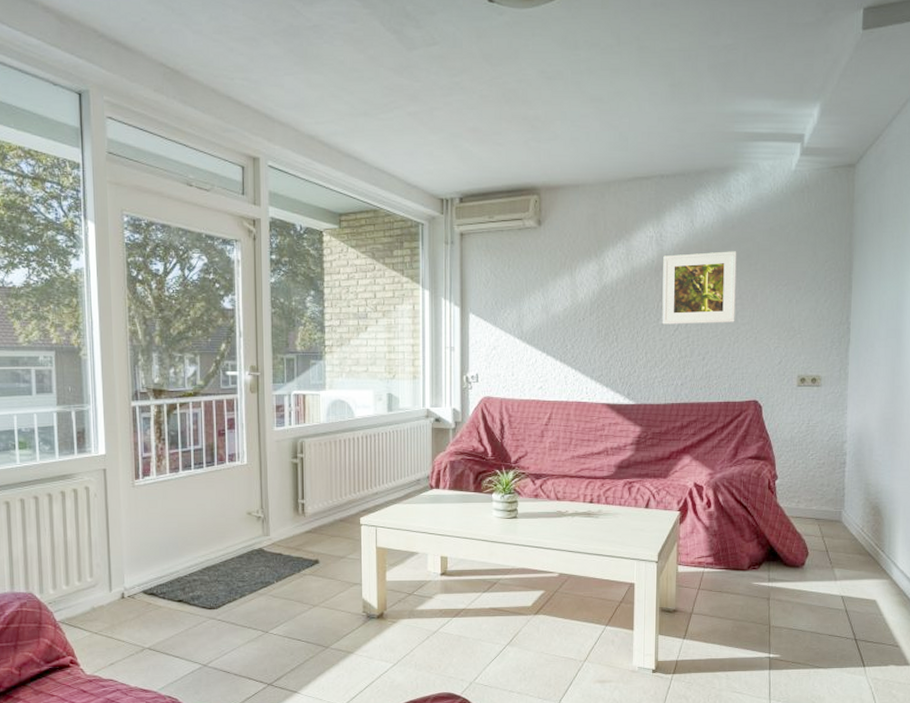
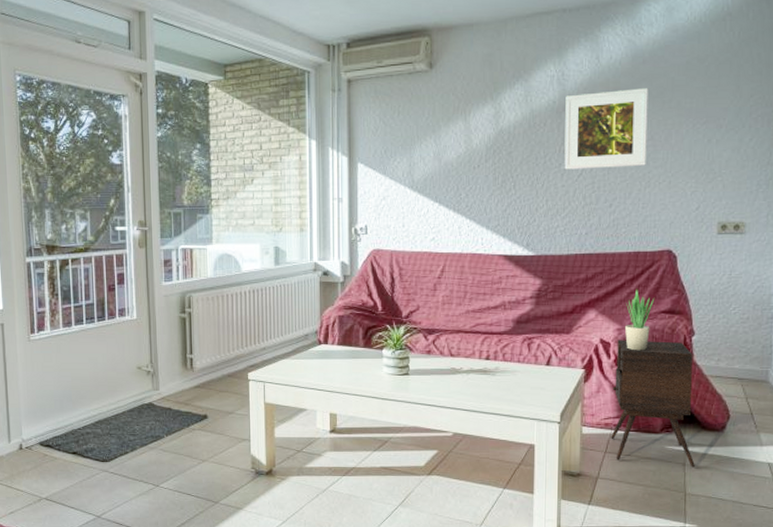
side table: none [703,484,778,602] -> present [611,340,695,468]
potted plant: none [716,435,743,494] -> present [625,287,655,351]

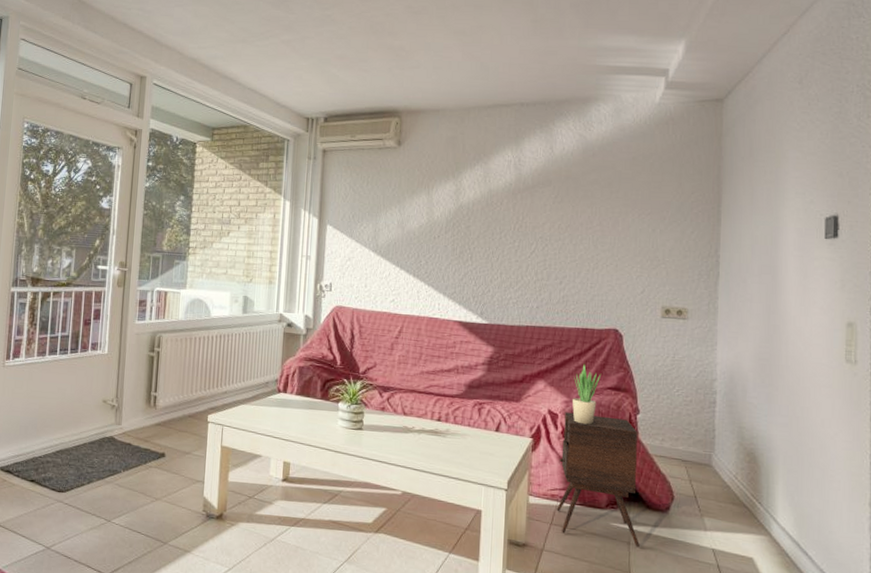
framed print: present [564,88,649,170] -> none [518,178,598,249]

